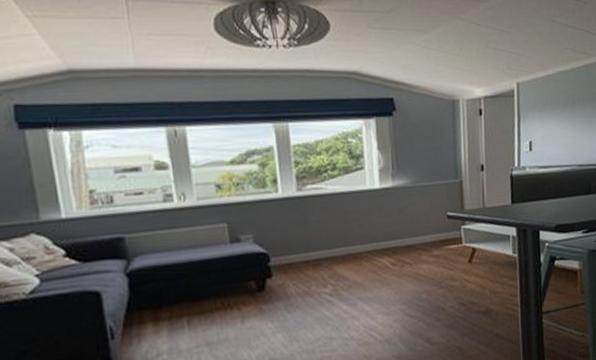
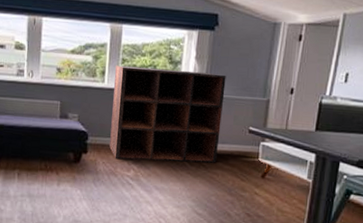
shelving unit: none [287,162,420,277] -> present [109,65,226,163]

